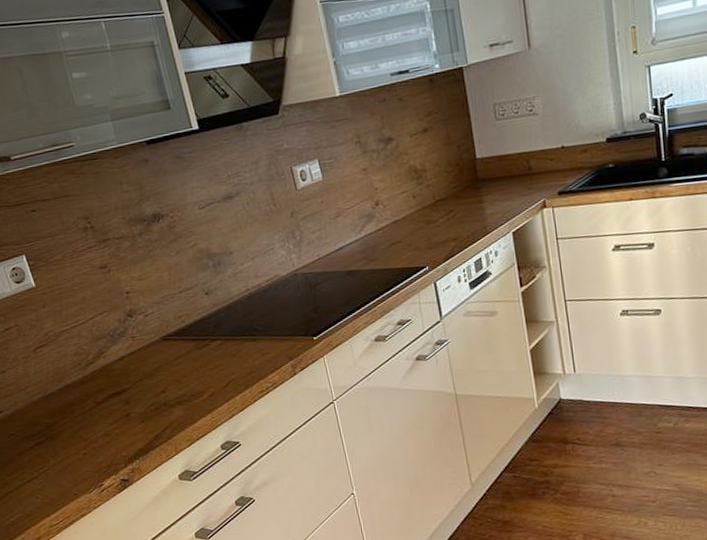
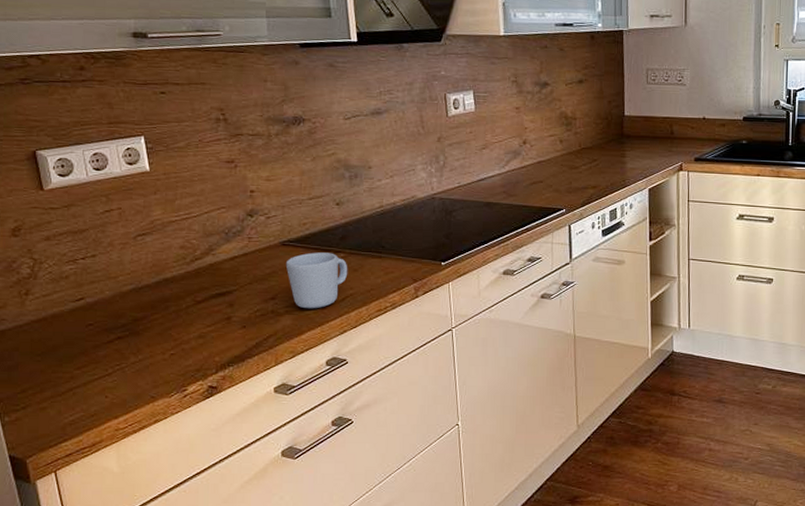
mug: none [169,341,227,398] -> present [285,252,348,309]

